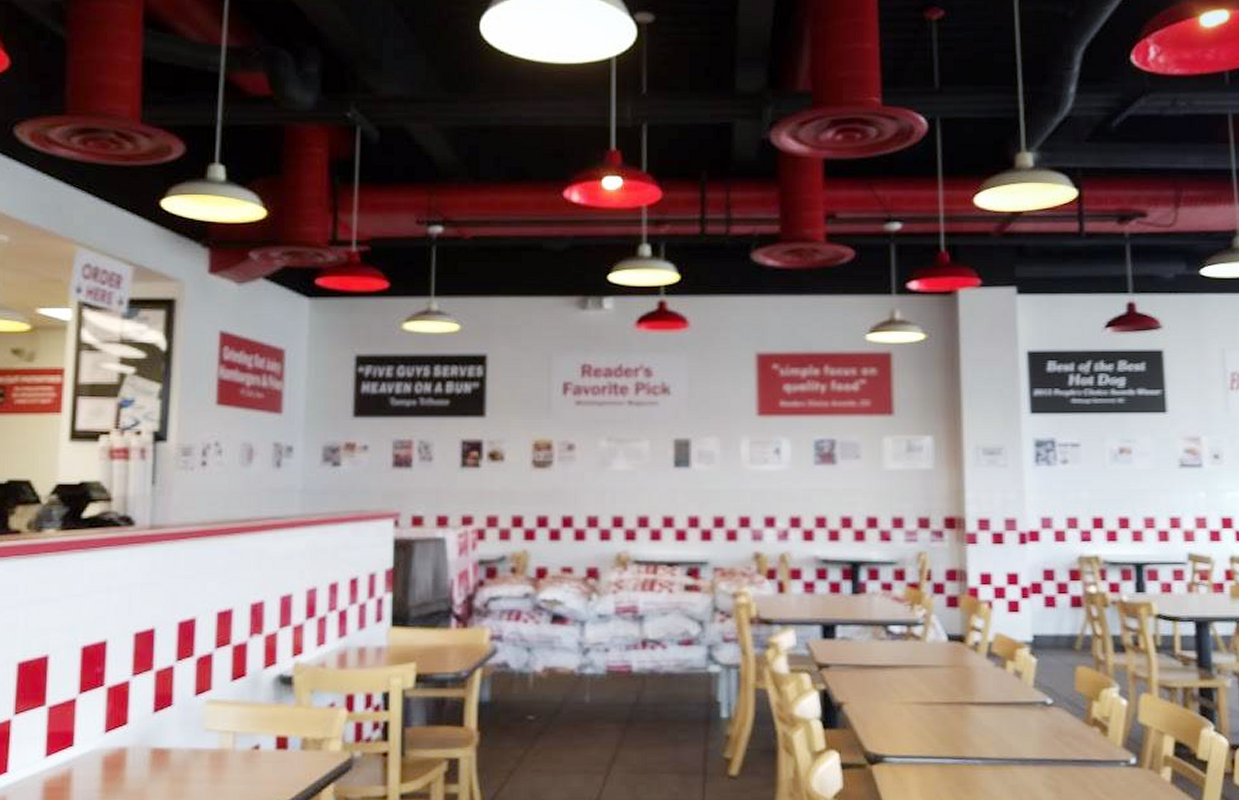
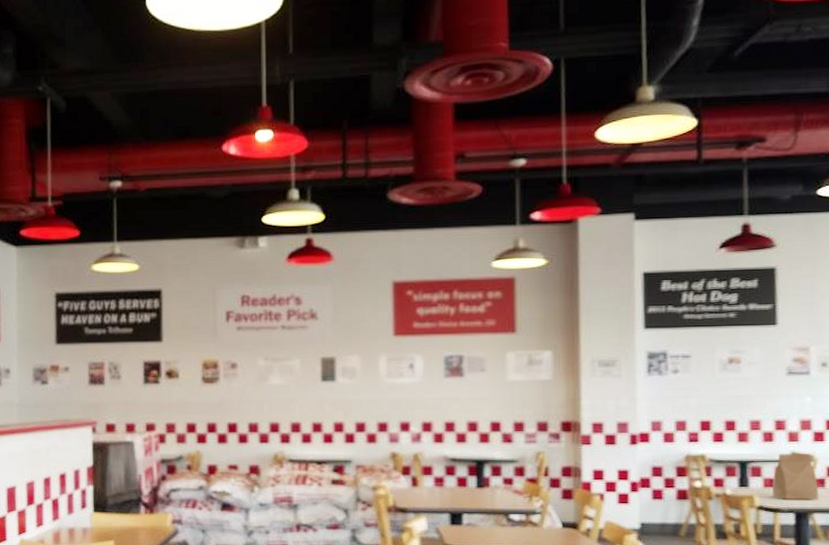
paper bag: none [1169,554,1218,608] -> present [771,453,819,500]

